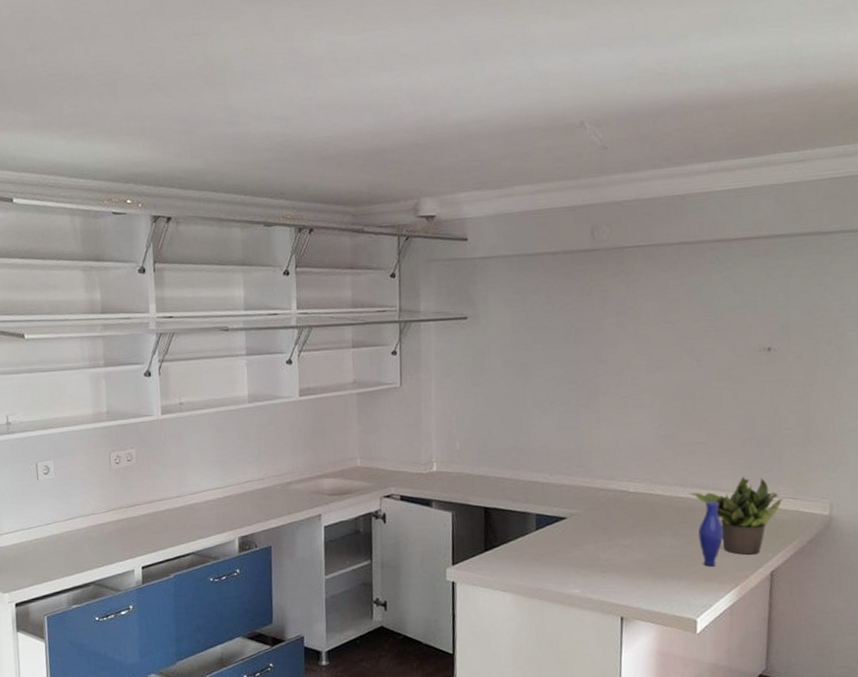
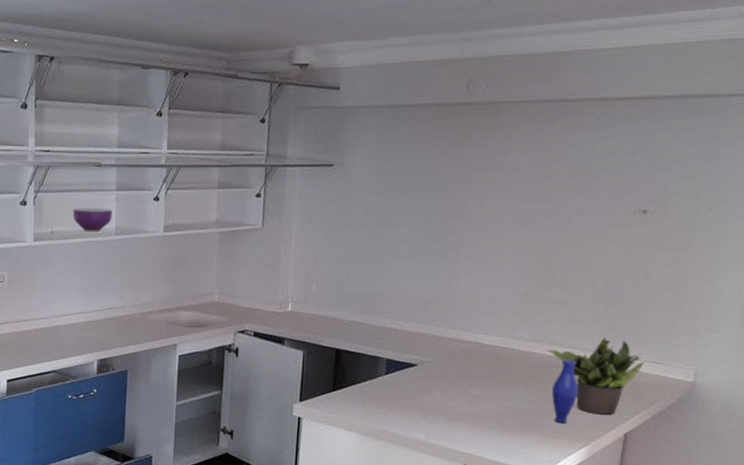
bowl: none [201,374,244,402] -> present [72,207,113,233]

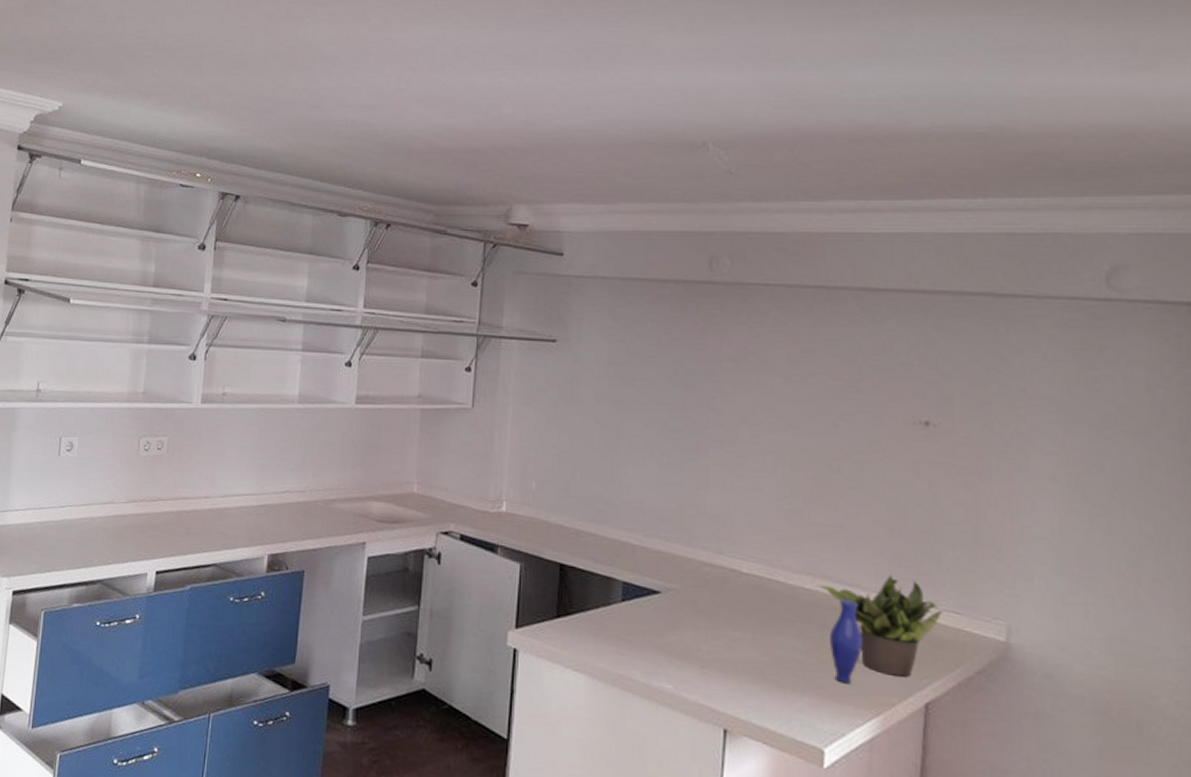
bowl: present [72,207,113,233] -> none [249,367,296,399]

